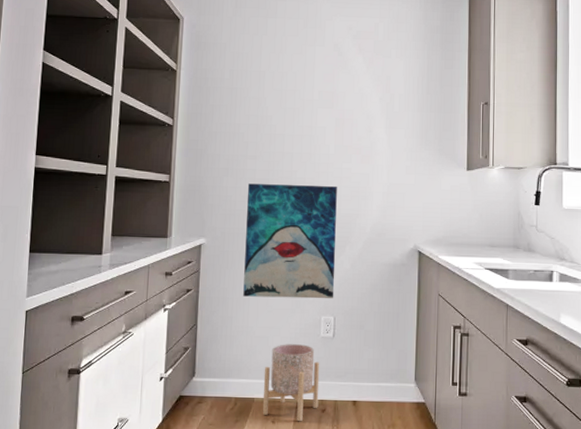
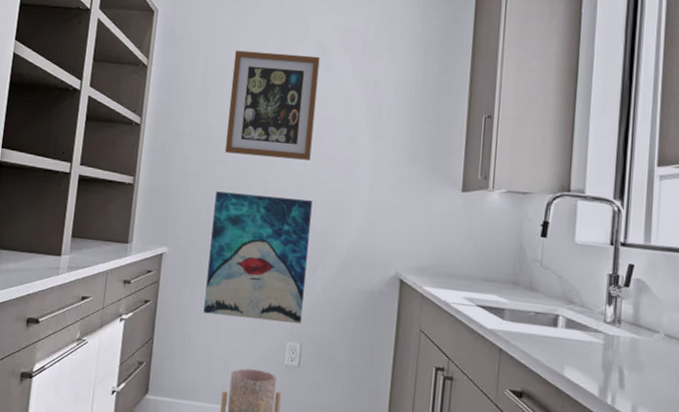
wall art: none [254,53,337,150] -> present [224,50,320,160]

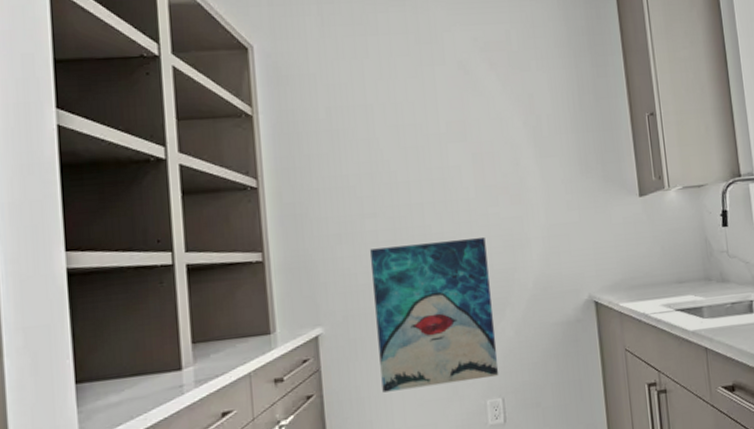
wall art: present [224,50,320,160] -> none [361,76,474,202]

